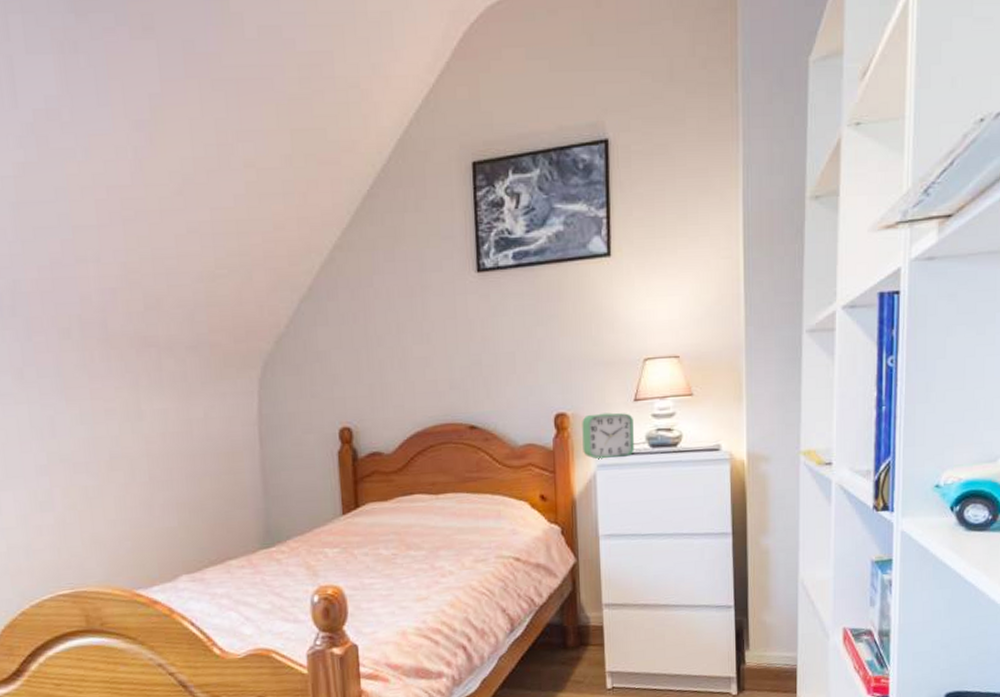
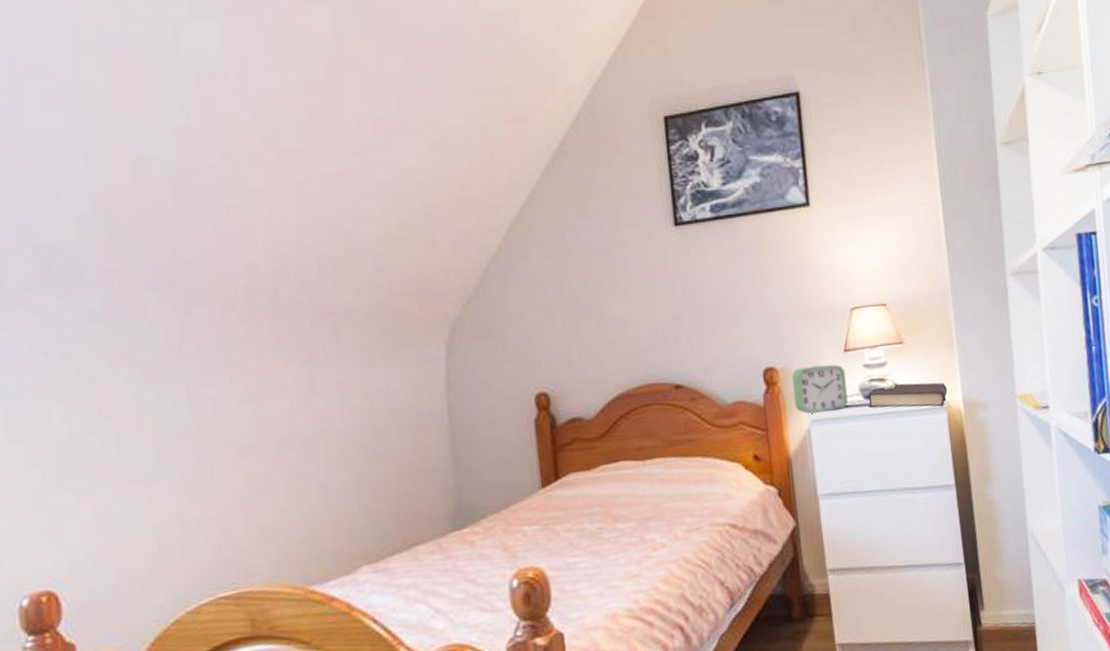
book: none [654,434,733,459] -> present [869,382,948,408]

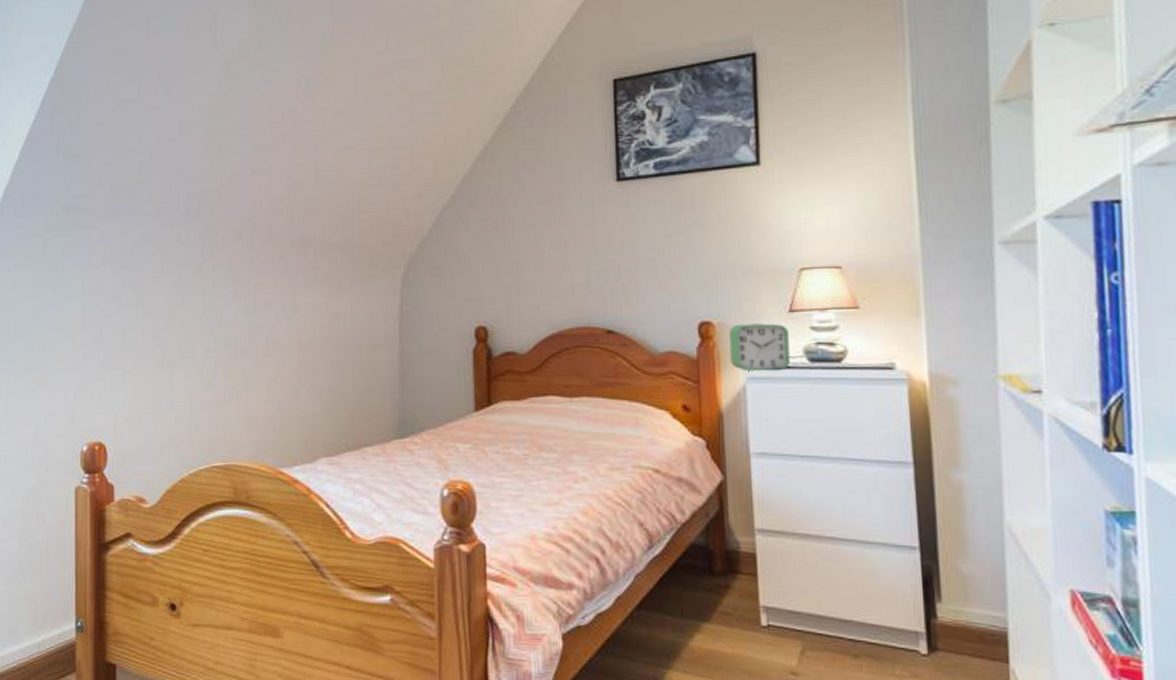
book: present [869,382,948,408] -> none [814,349,910,379]

